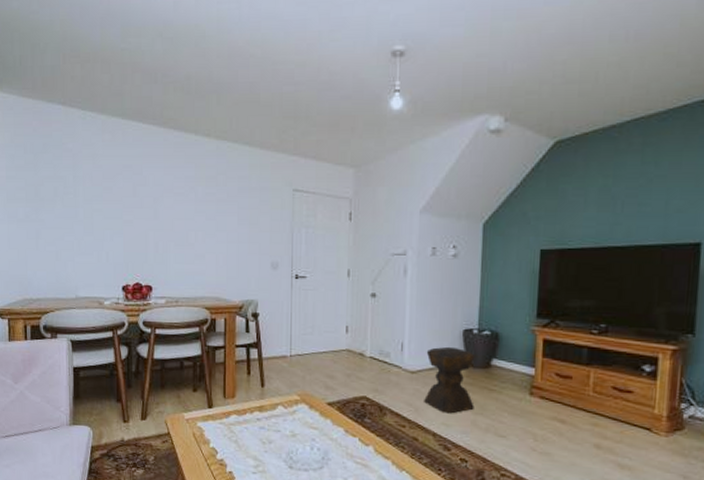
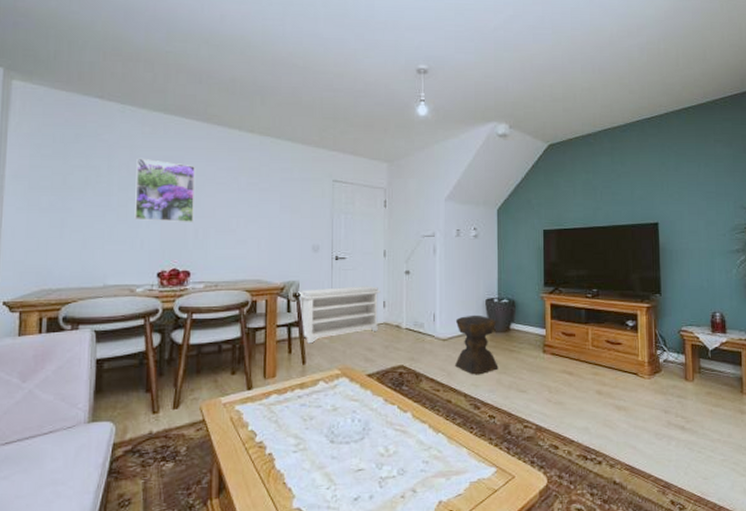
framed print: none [99,167,154,235] -> present [135,158,196,222]
bench: none [255,308,343,367] -> present [297,286,381,344]

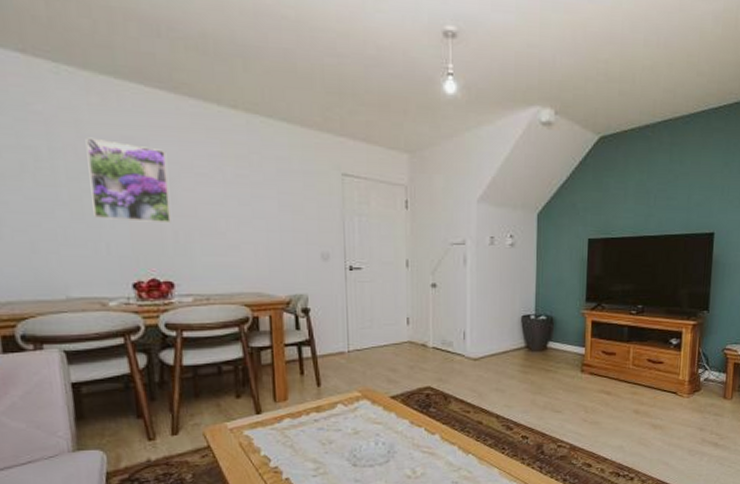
bench: present [297,286,381,344] -> none [306,300,404,364]
stool: present [455,315,498,375] -> none [487,332,533,396]

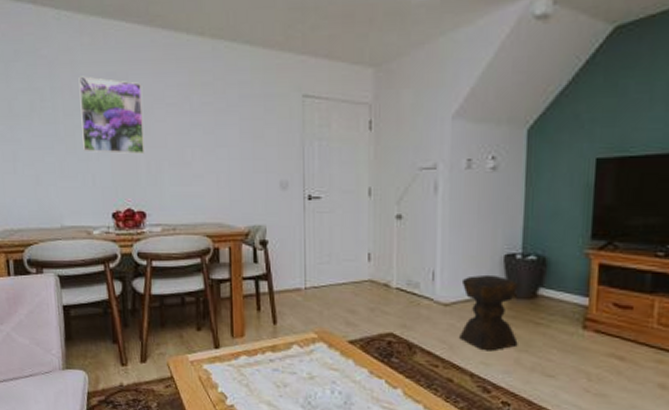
stool: none [487,332,533,396] -> present [459,274,519,352]

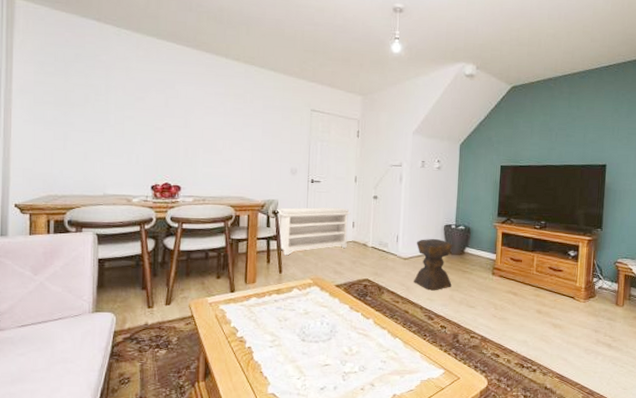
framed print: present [78,76,144,154] -> none [130,79,186,142]
bench: none [264,233,365,301] -> present [276,207,351,256]

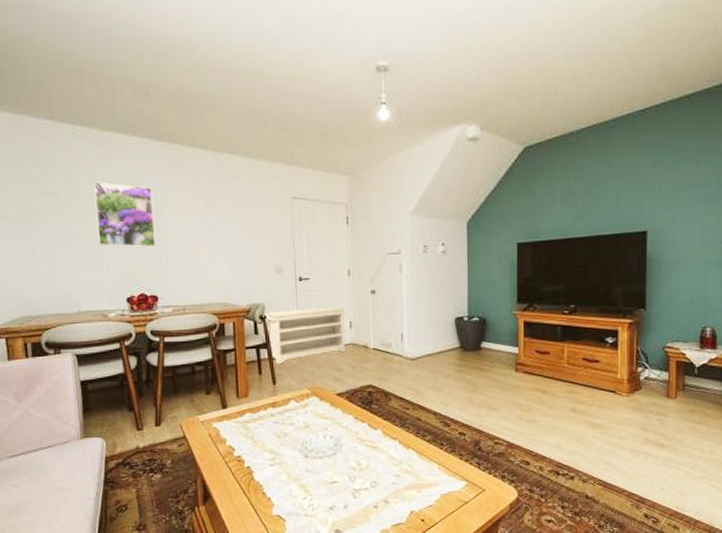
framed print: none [130,79,186,142] -> present [93,181,156,247]
stool: present [414,238,453,291] -> none [423,333,469,394]

